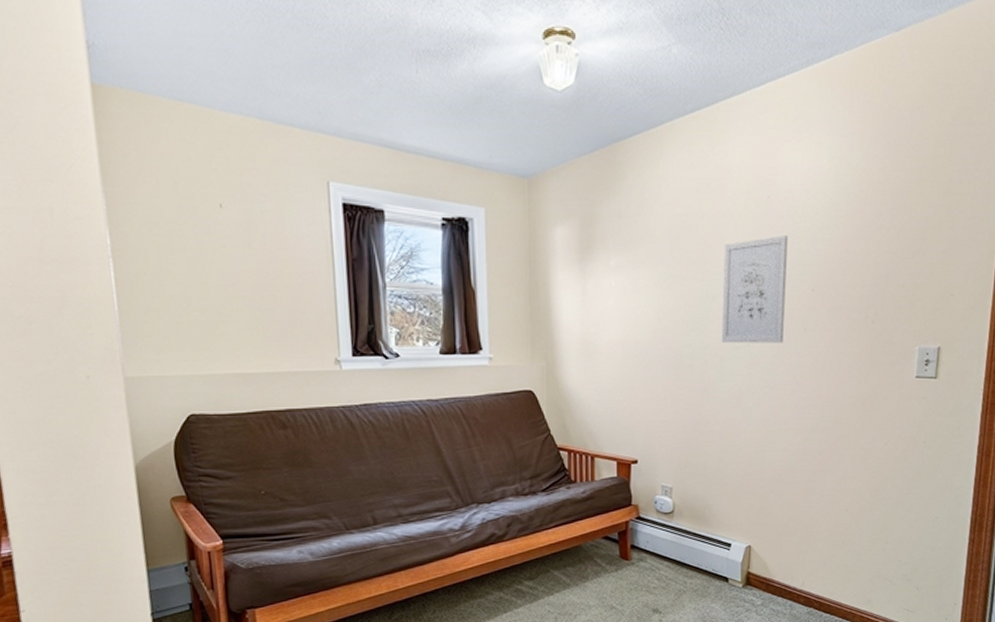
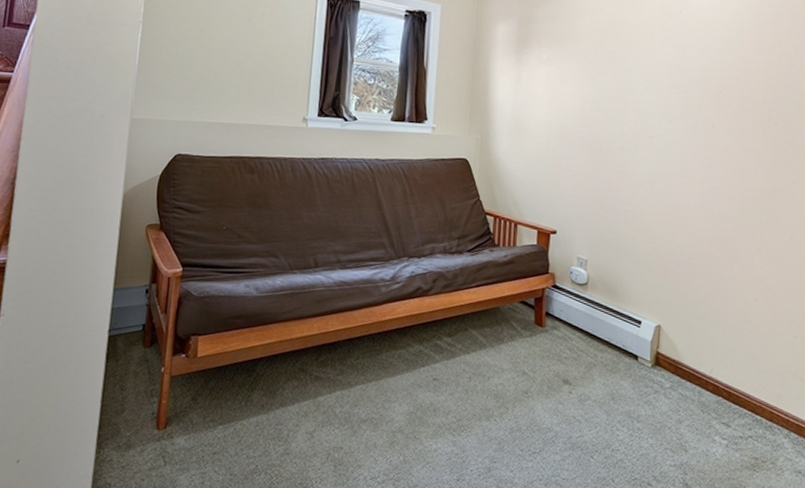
wall art: present [721,235,788,343] -> none [637,44,698,136]

